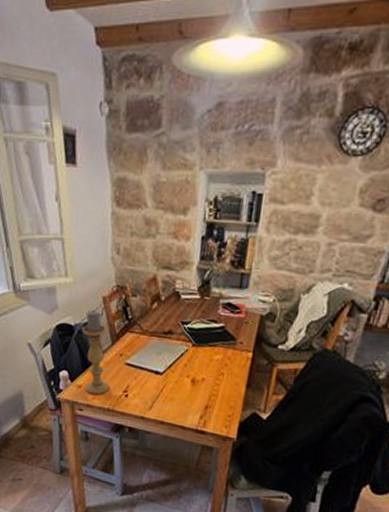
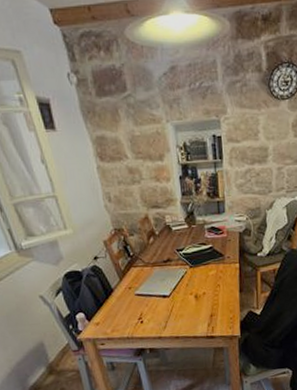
candle holder: present [81,310,110,395] -> none [89,254,125,328]

